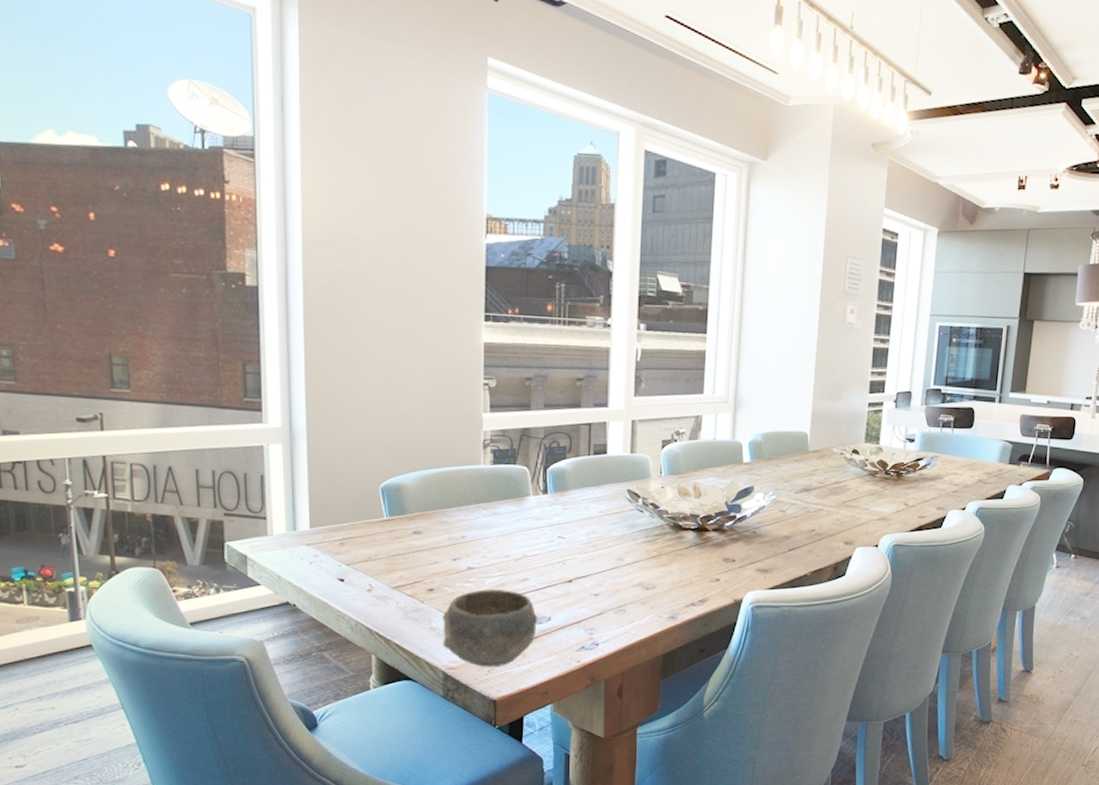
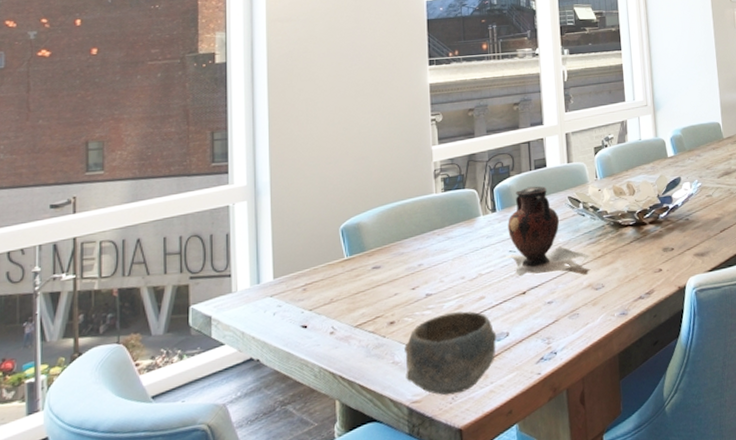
vase: none [552,472,644,573] -> present [504,186,591,277]

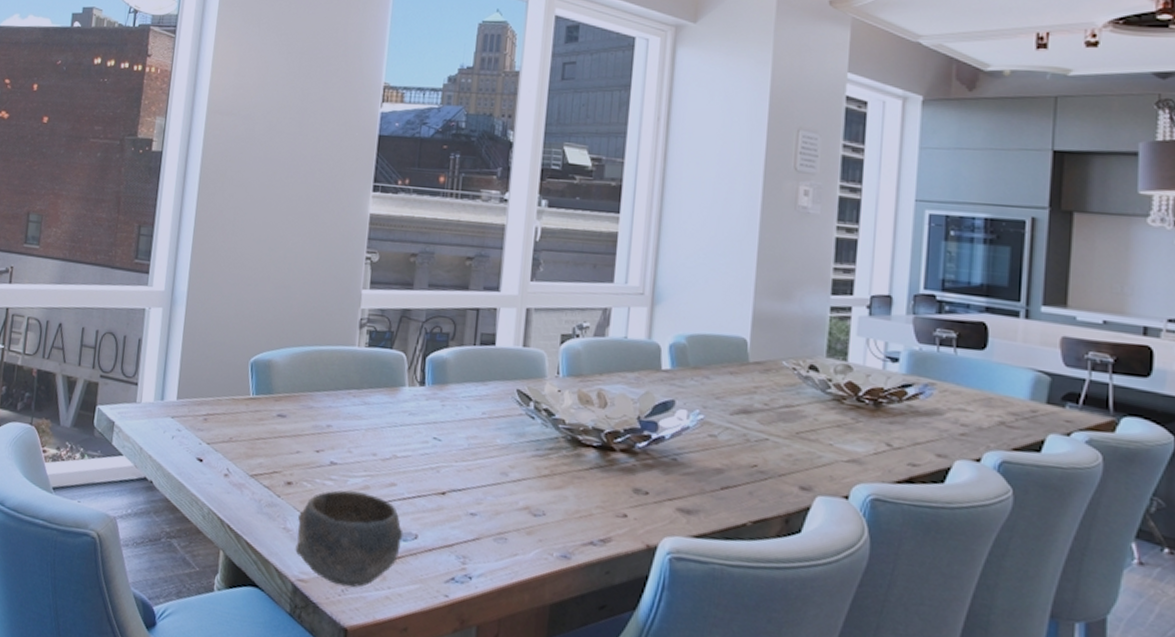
vase: present [504,186,591,277] -> none [425,365,533,493]

